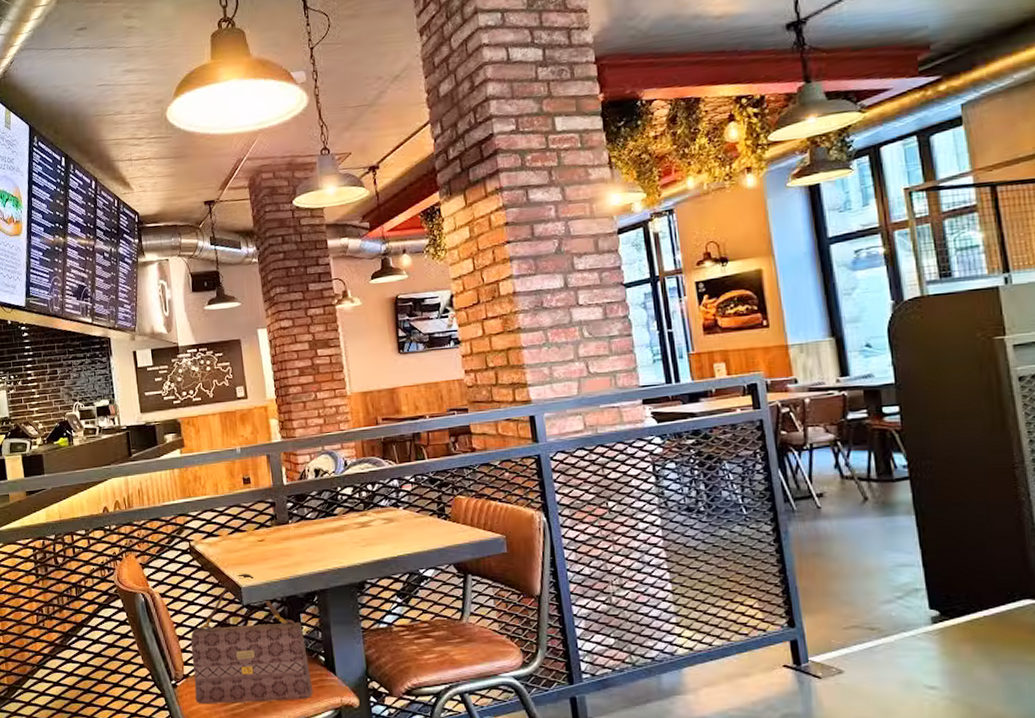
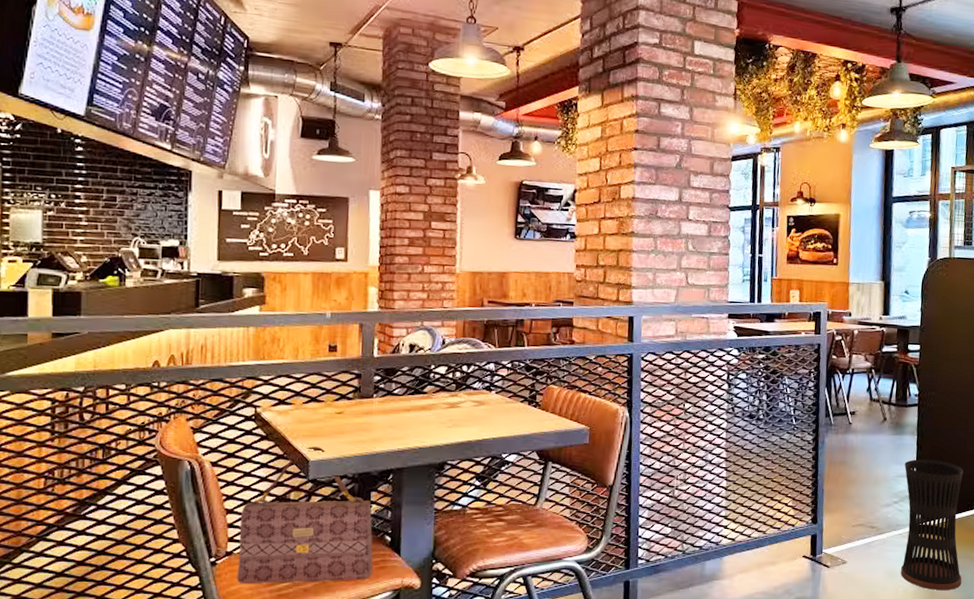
umbrella stand: none [904,543,1017,705] -> present [901,459,964,591]

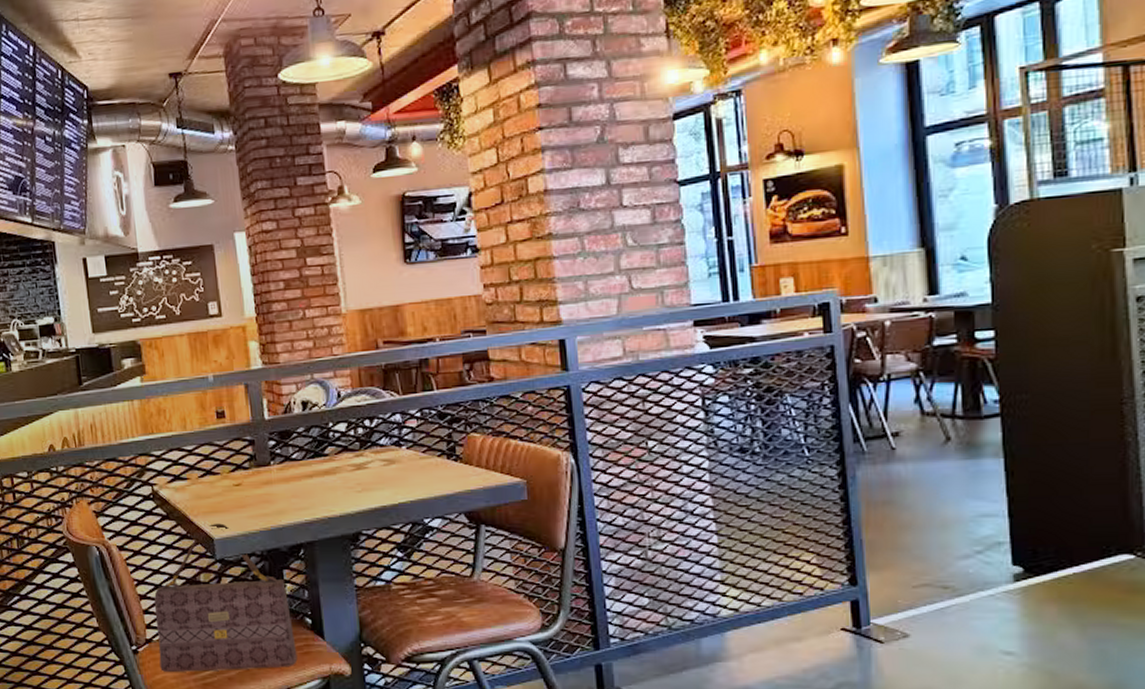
umbrella stand: present [901,459,964,591] -> none [988,490,1104,672]

